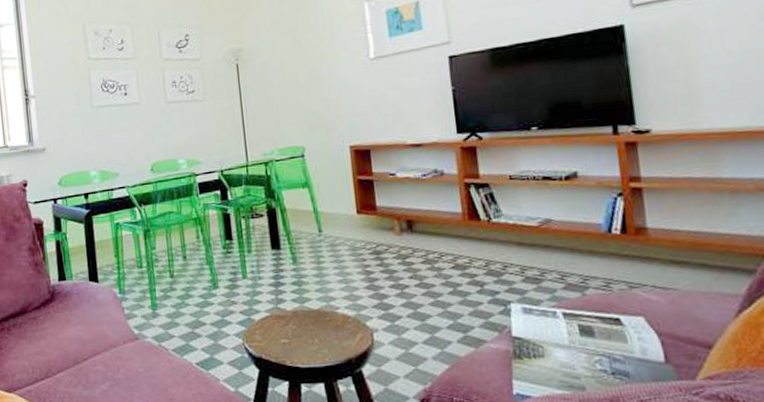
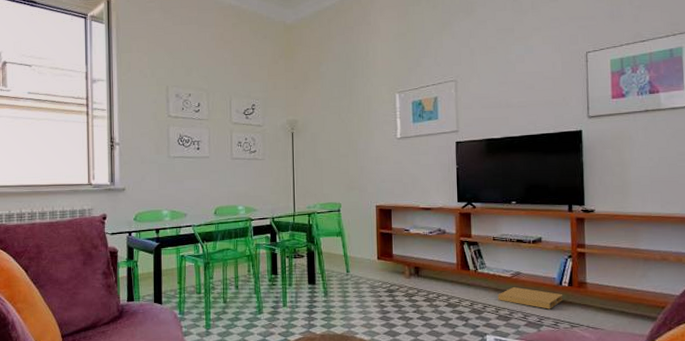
cardboard box: none [522,239,615,266] -> present [498,287,563,309]

